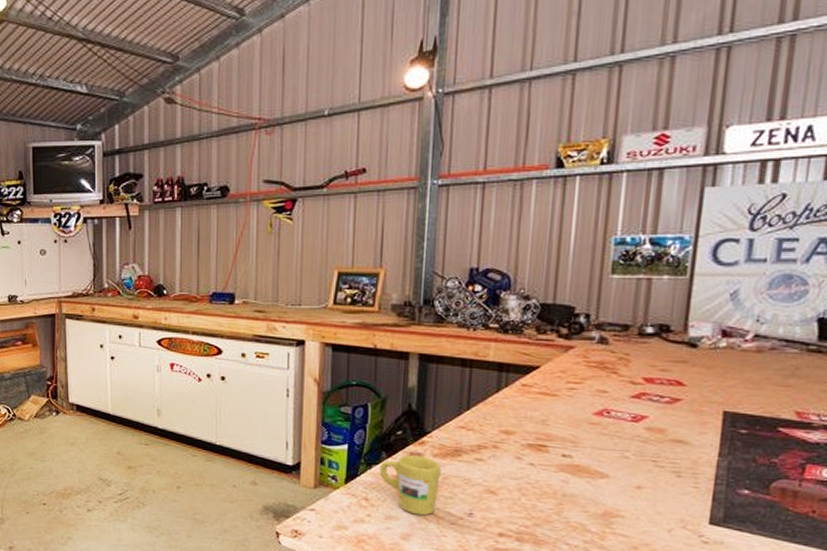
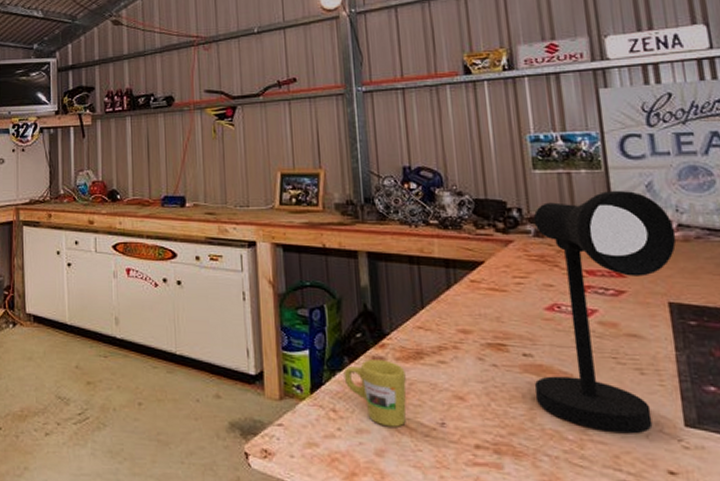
desk lamp: none [566,298,750,529] -> present [533,190,677,434]

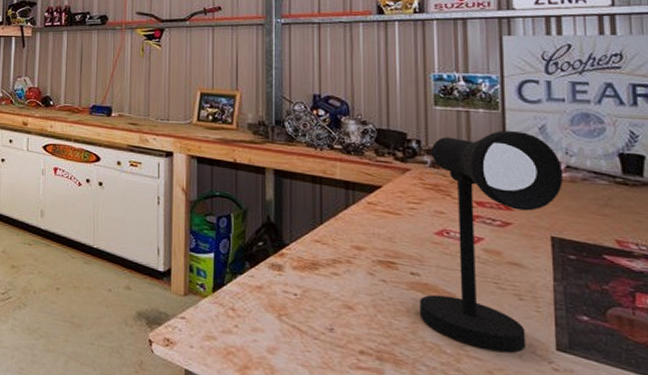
mug: present [343,360,407,427] -> none [244,266,301,329]

